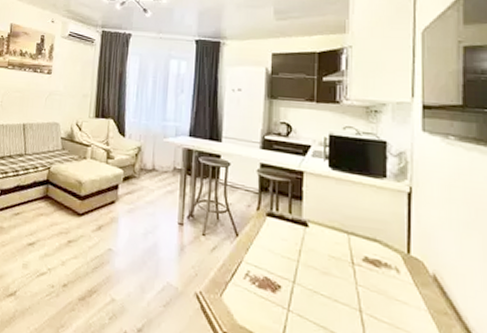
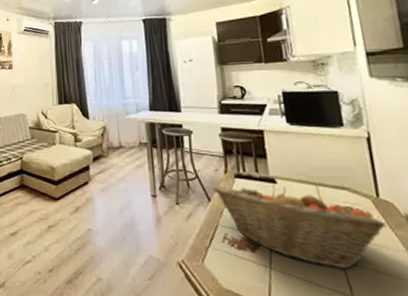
fruit basket: none [242,221,412,321] -> present [212,186,386,270]

